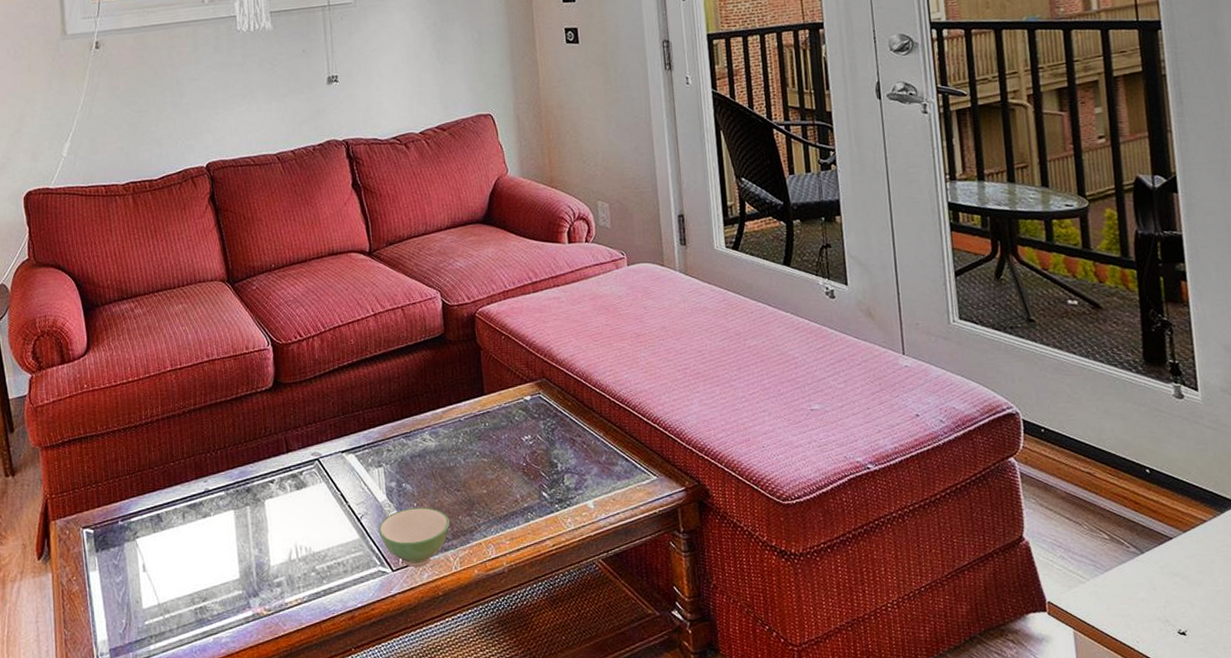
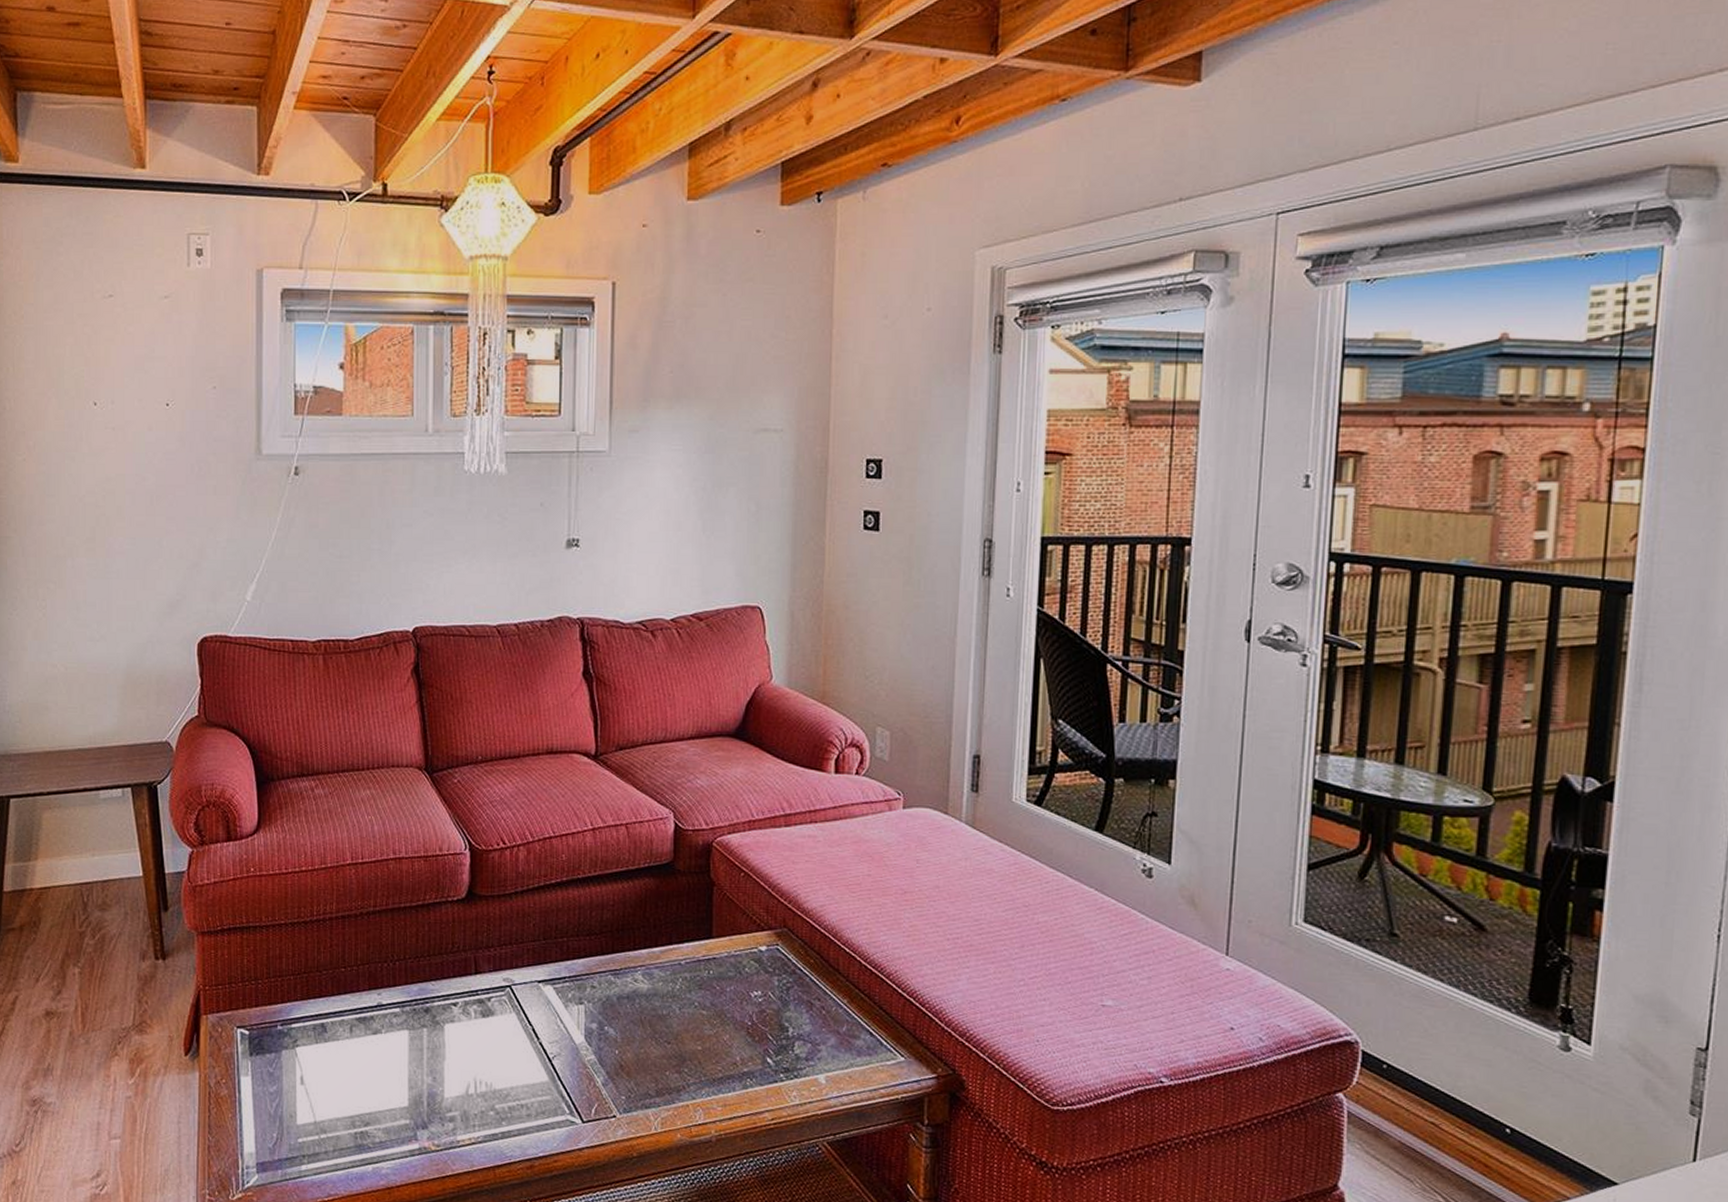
bowl: present [378,507,450,568] -> none [571,1055,655,1122]

